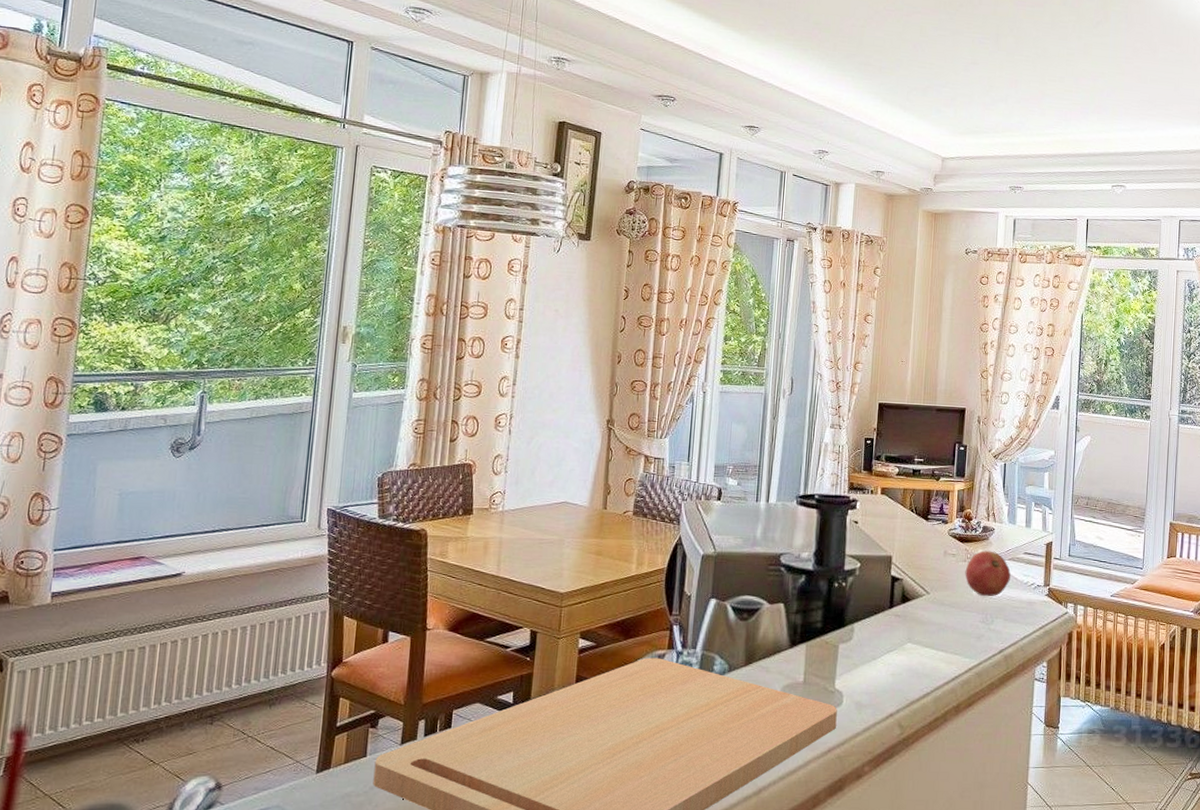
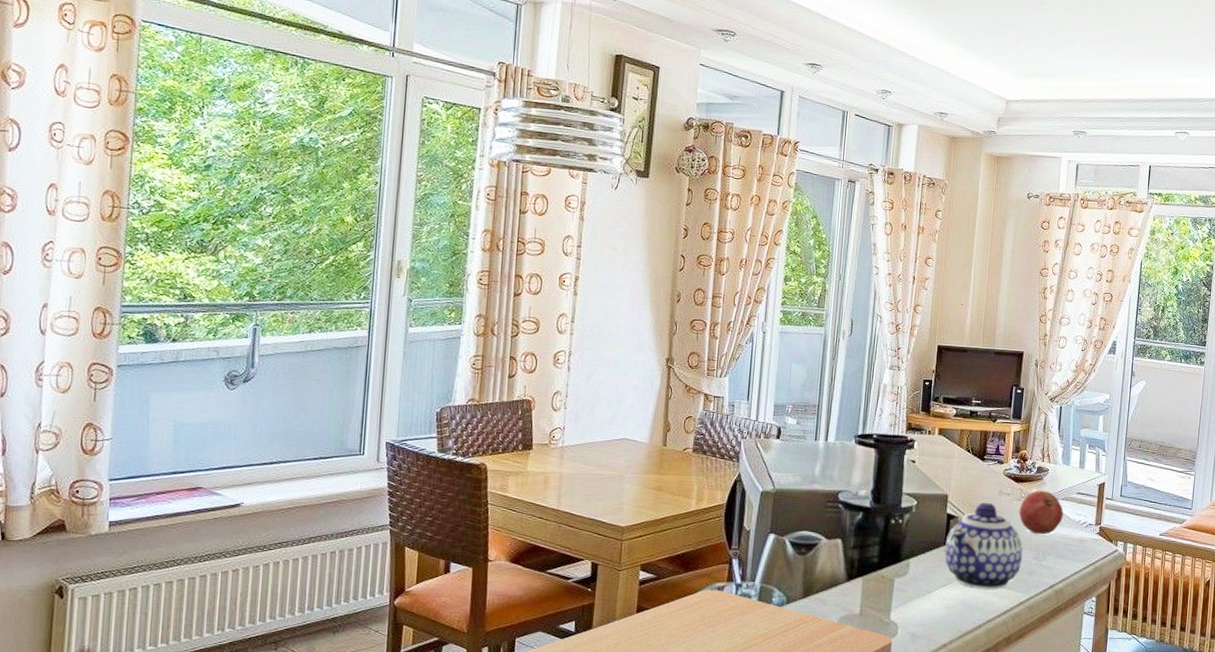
teapot: none [889,564,970,655] -> present [944,503,1023,590]

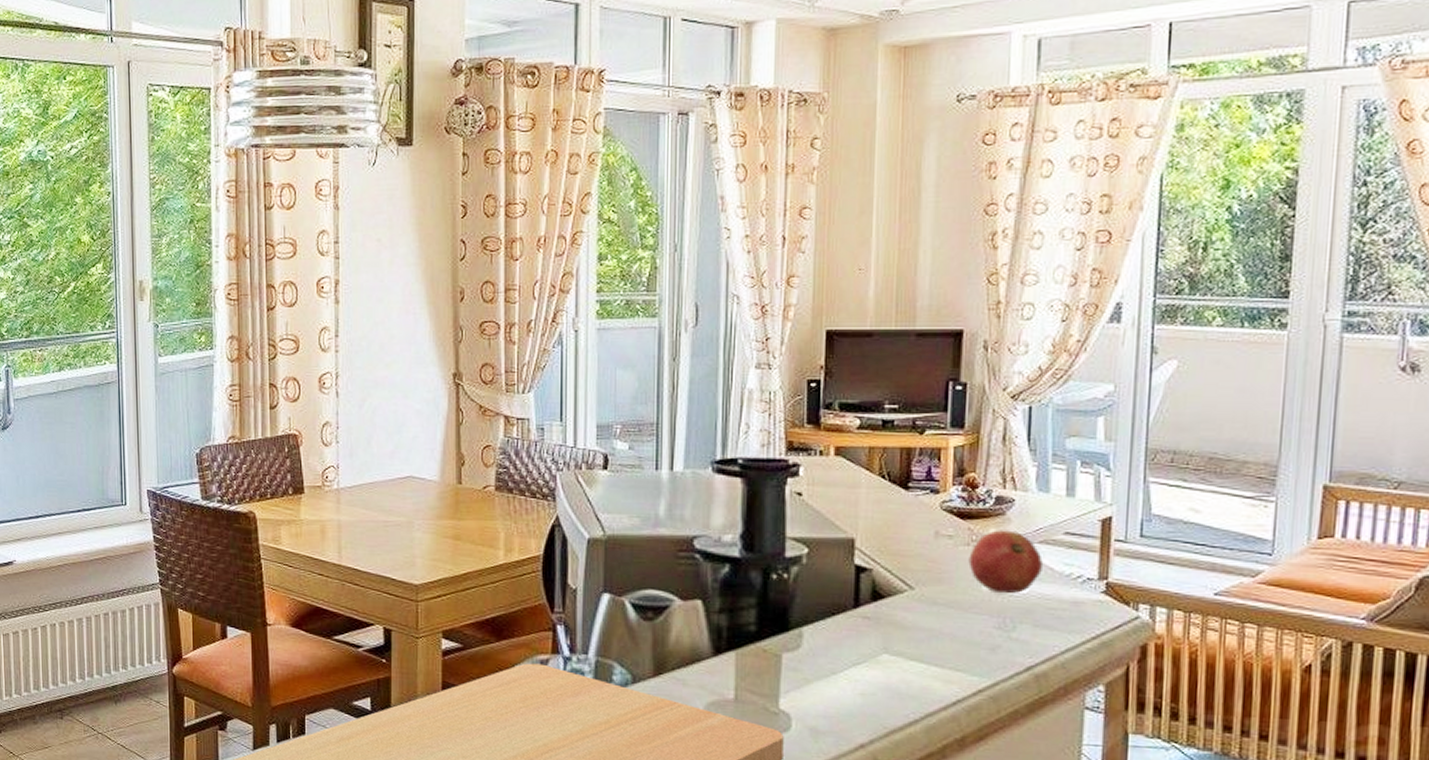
teapot: present [944,503,1023,590] -> none [854,549,979,671]

